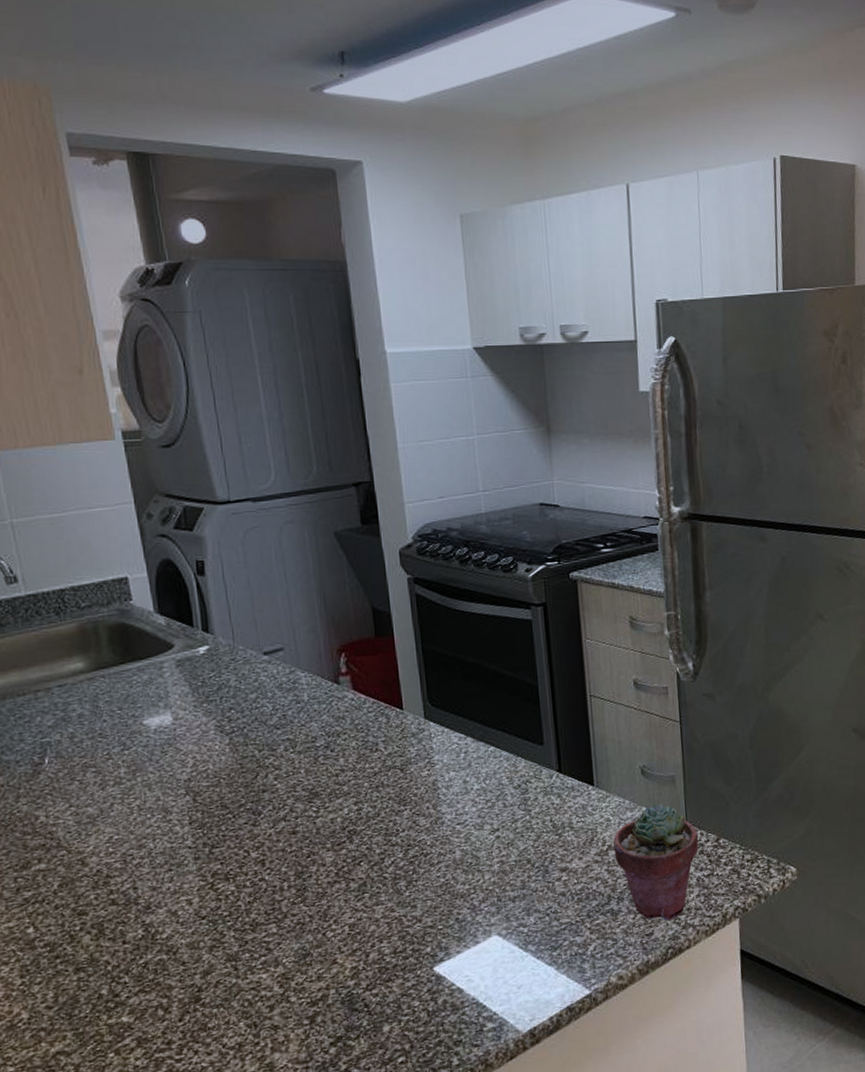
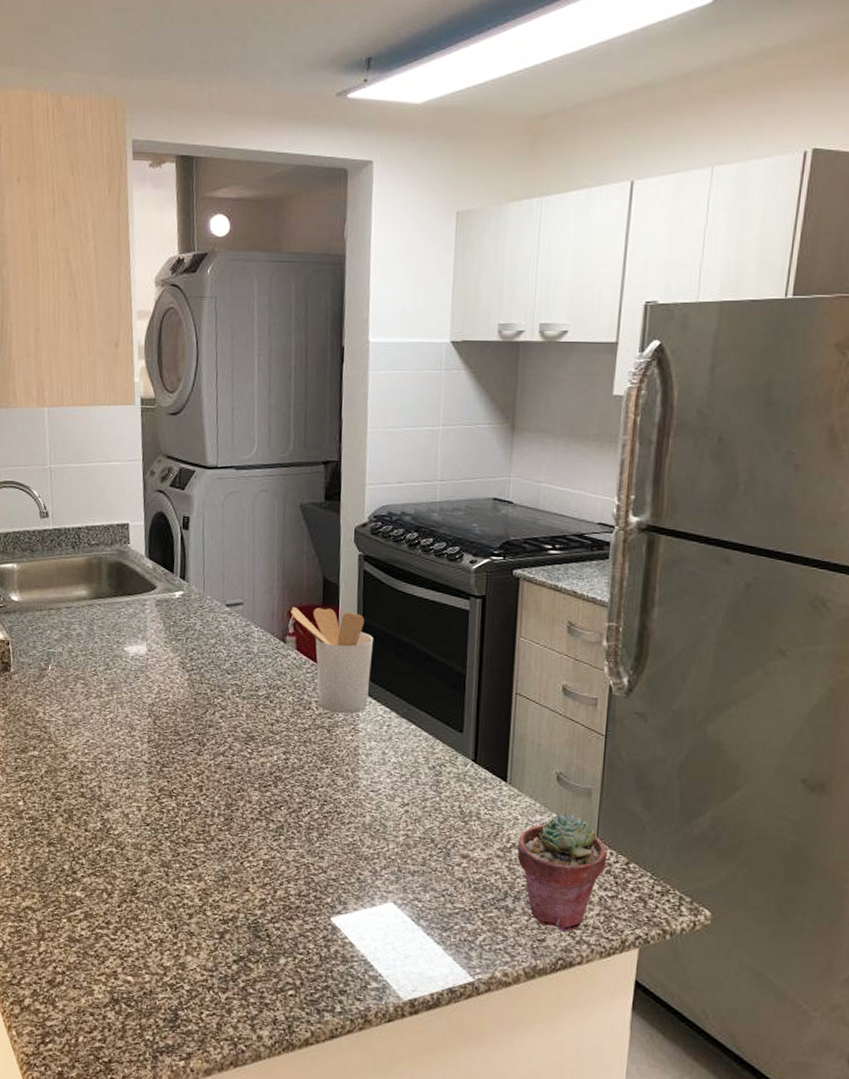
utensil holder: none [340,639,440,750] -> present [290,607,373,714]

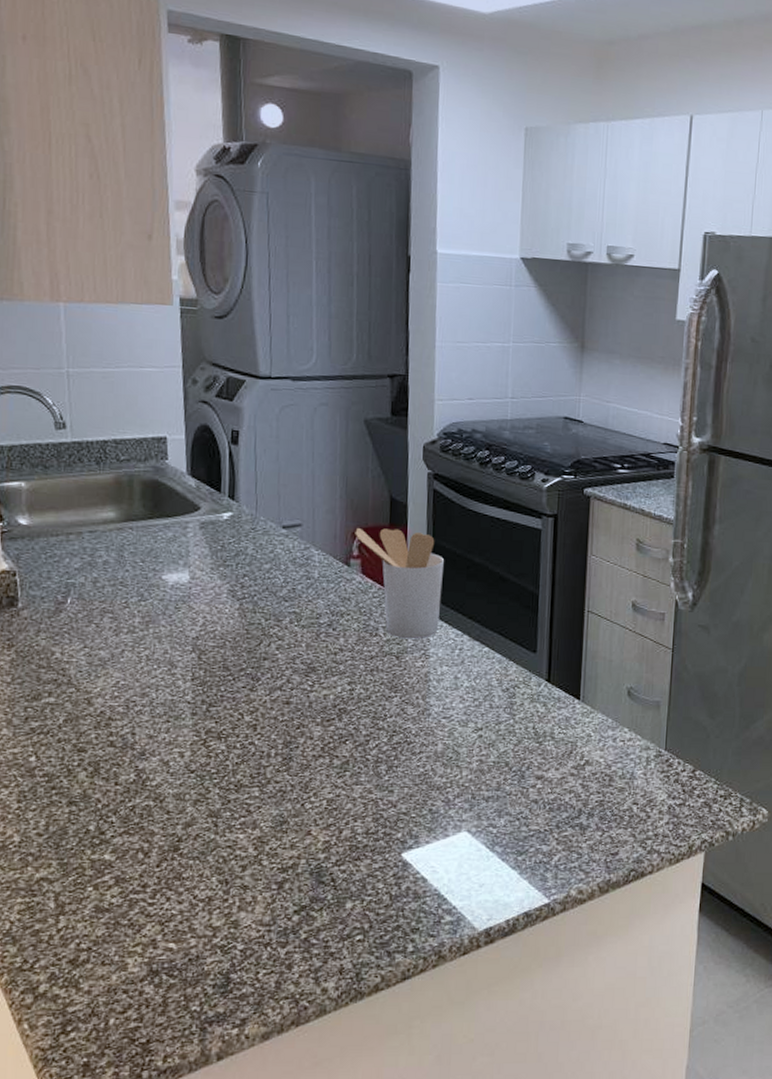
potted succulent: present [517,812,607,932] -> none [590,726,675,843]

